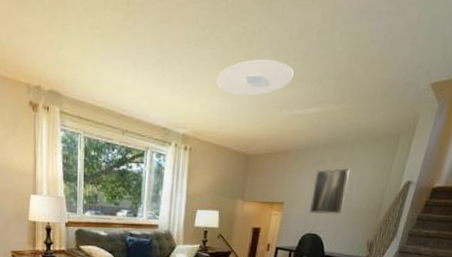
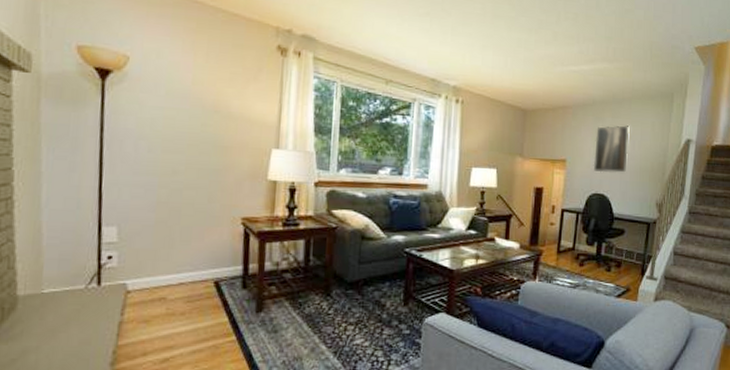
ceiling light: present [216,58,294,96] -> none [488,16,565,51]

